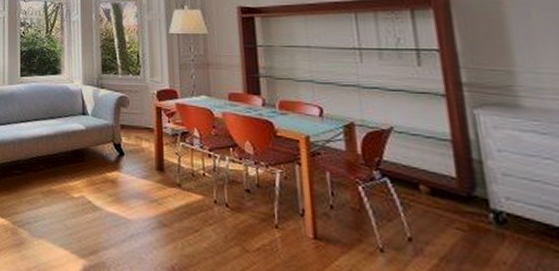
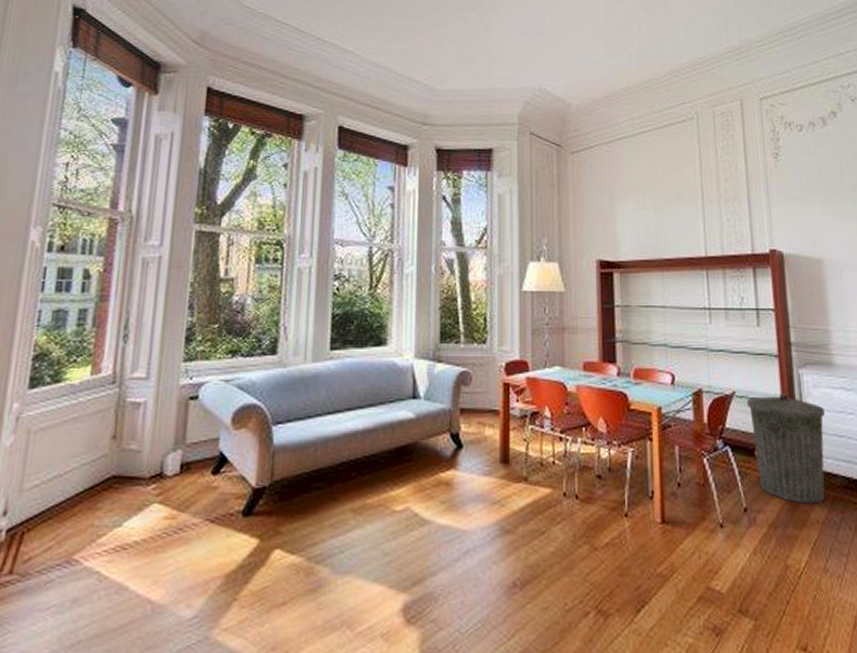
trash can: none [407,132,514,245] -> present [746,393,825,504]

